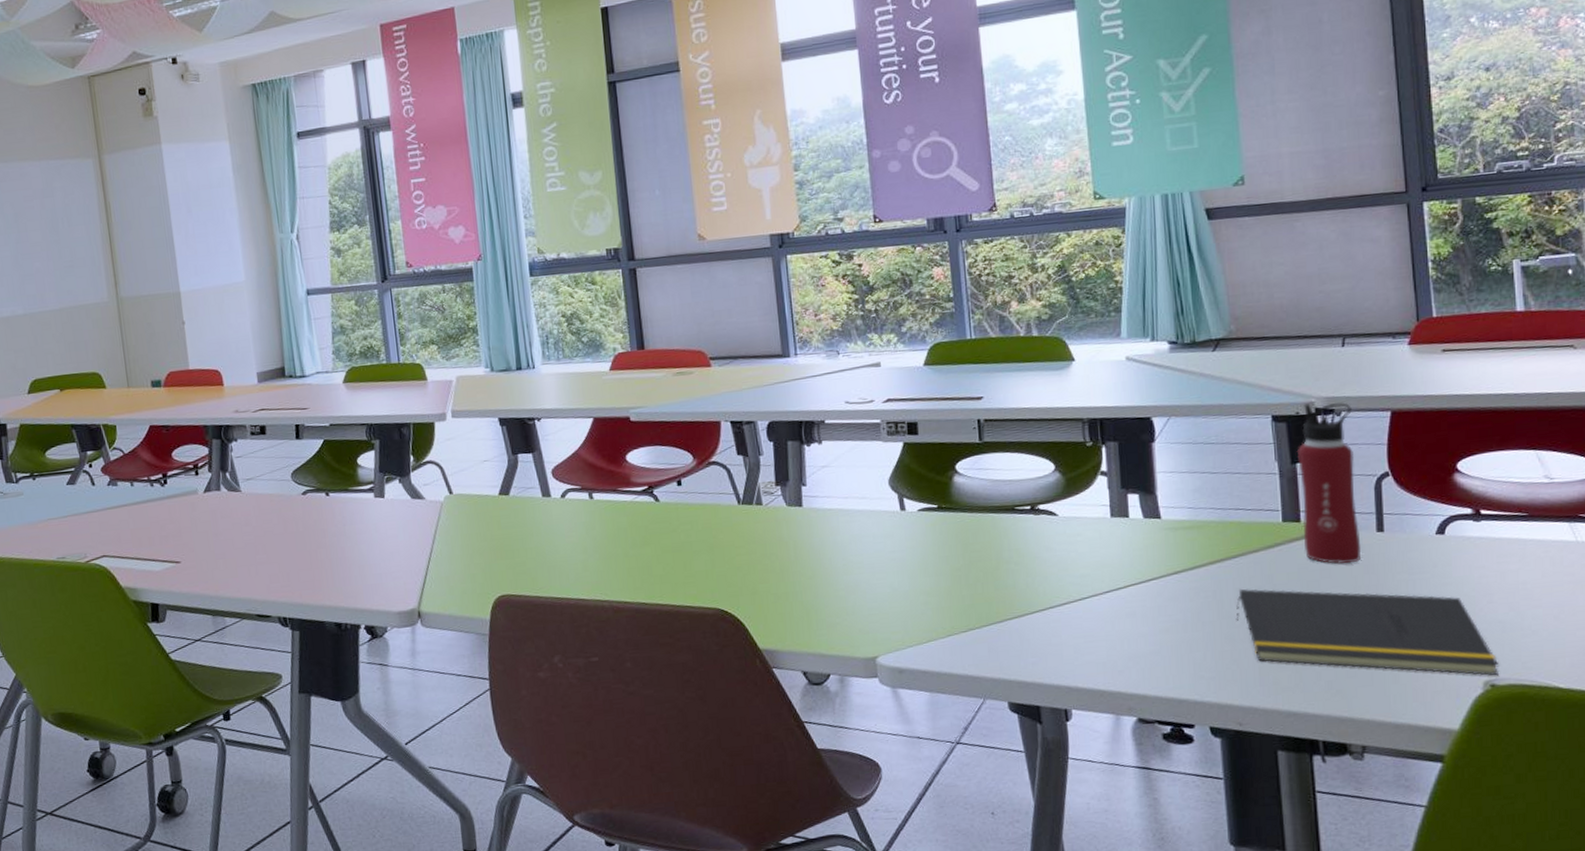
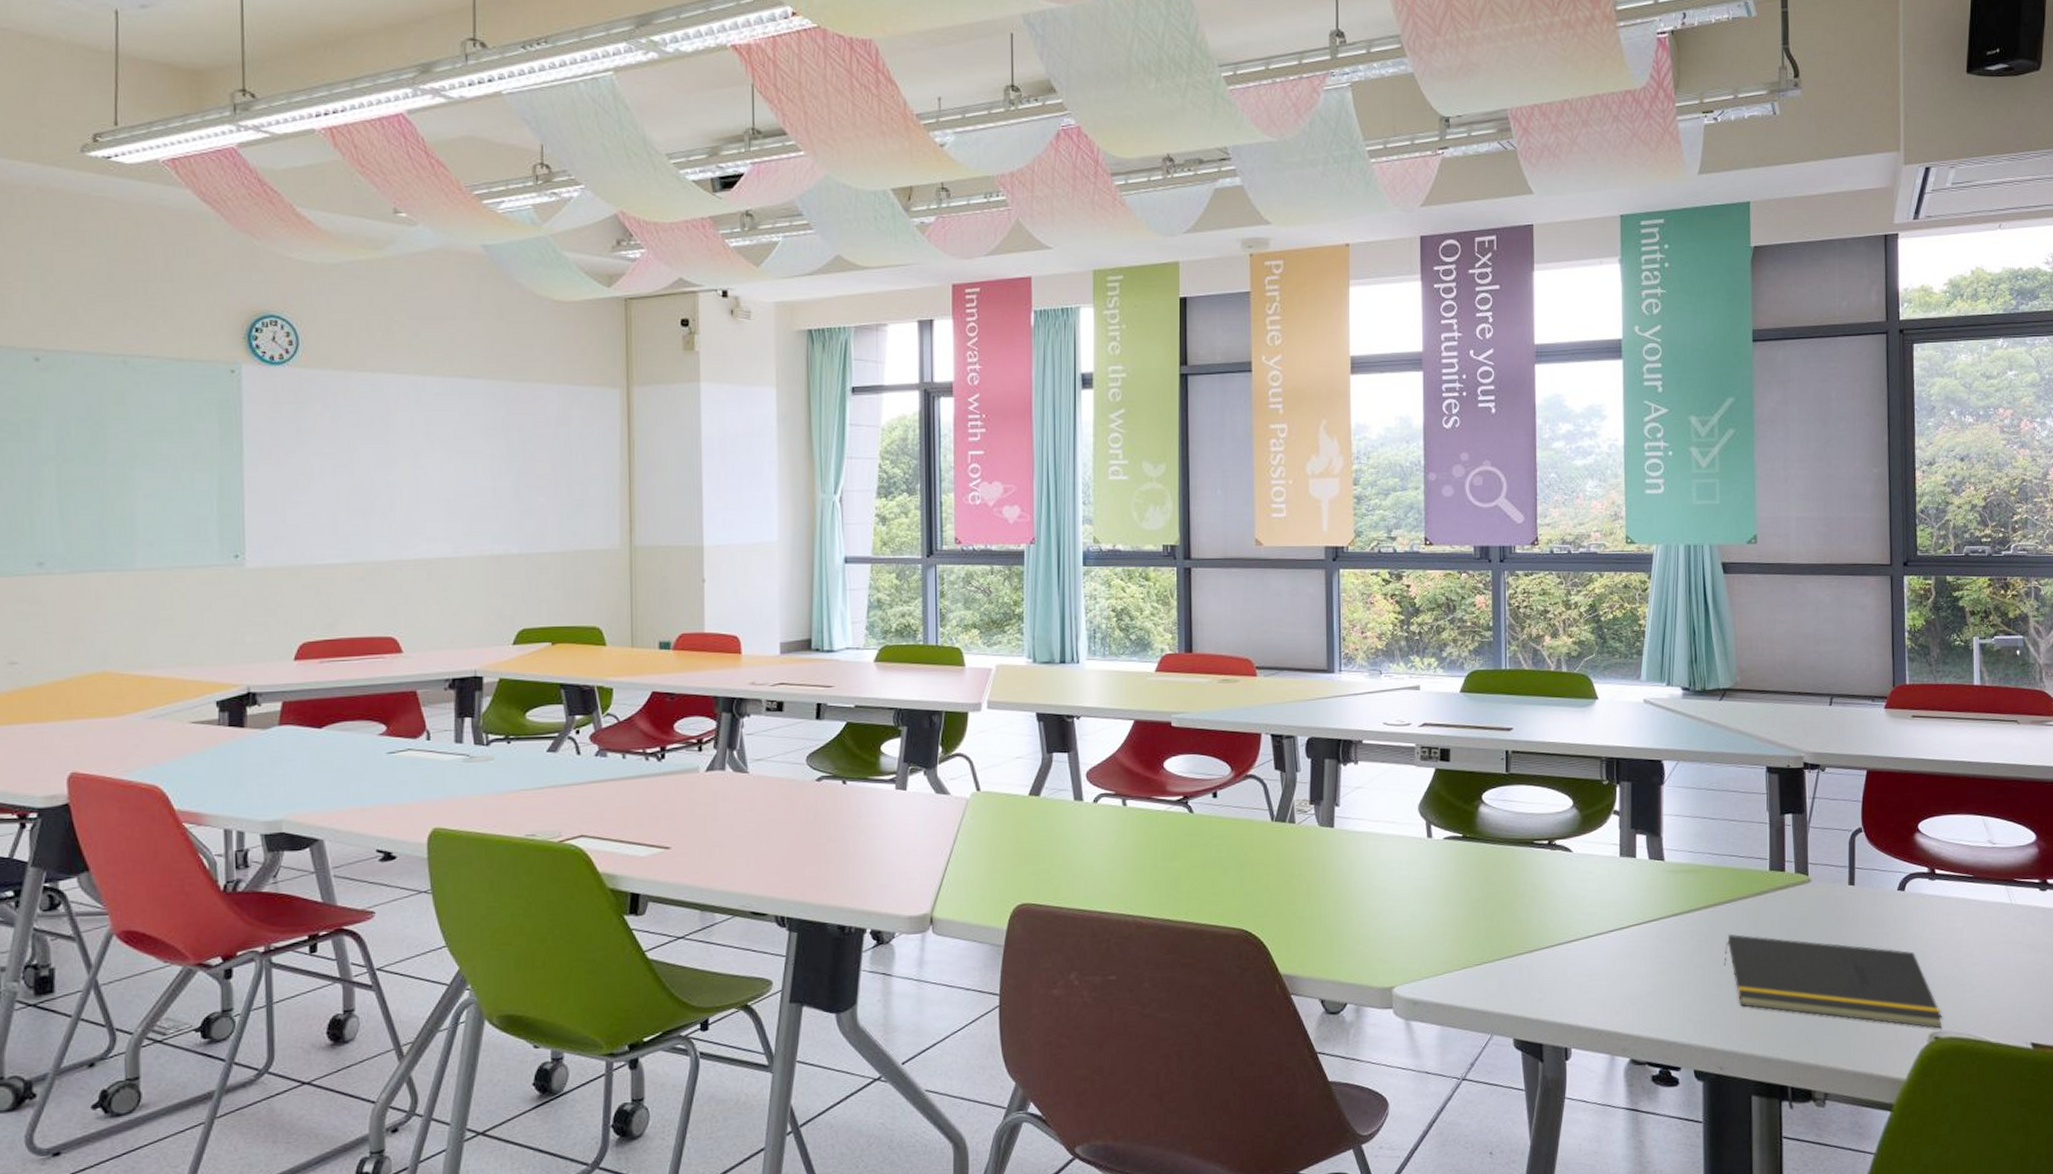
water bottle: present [1296,402,1361,564] -> none [1785,757,1835,914]

